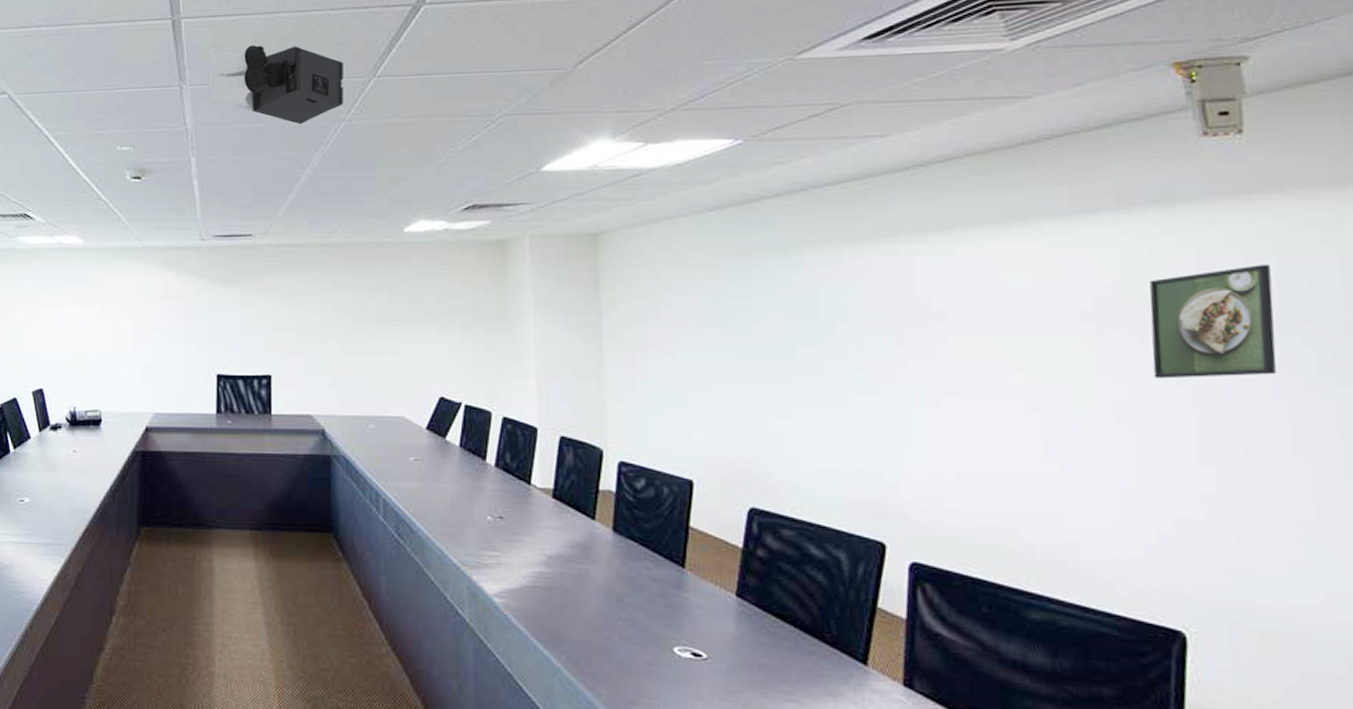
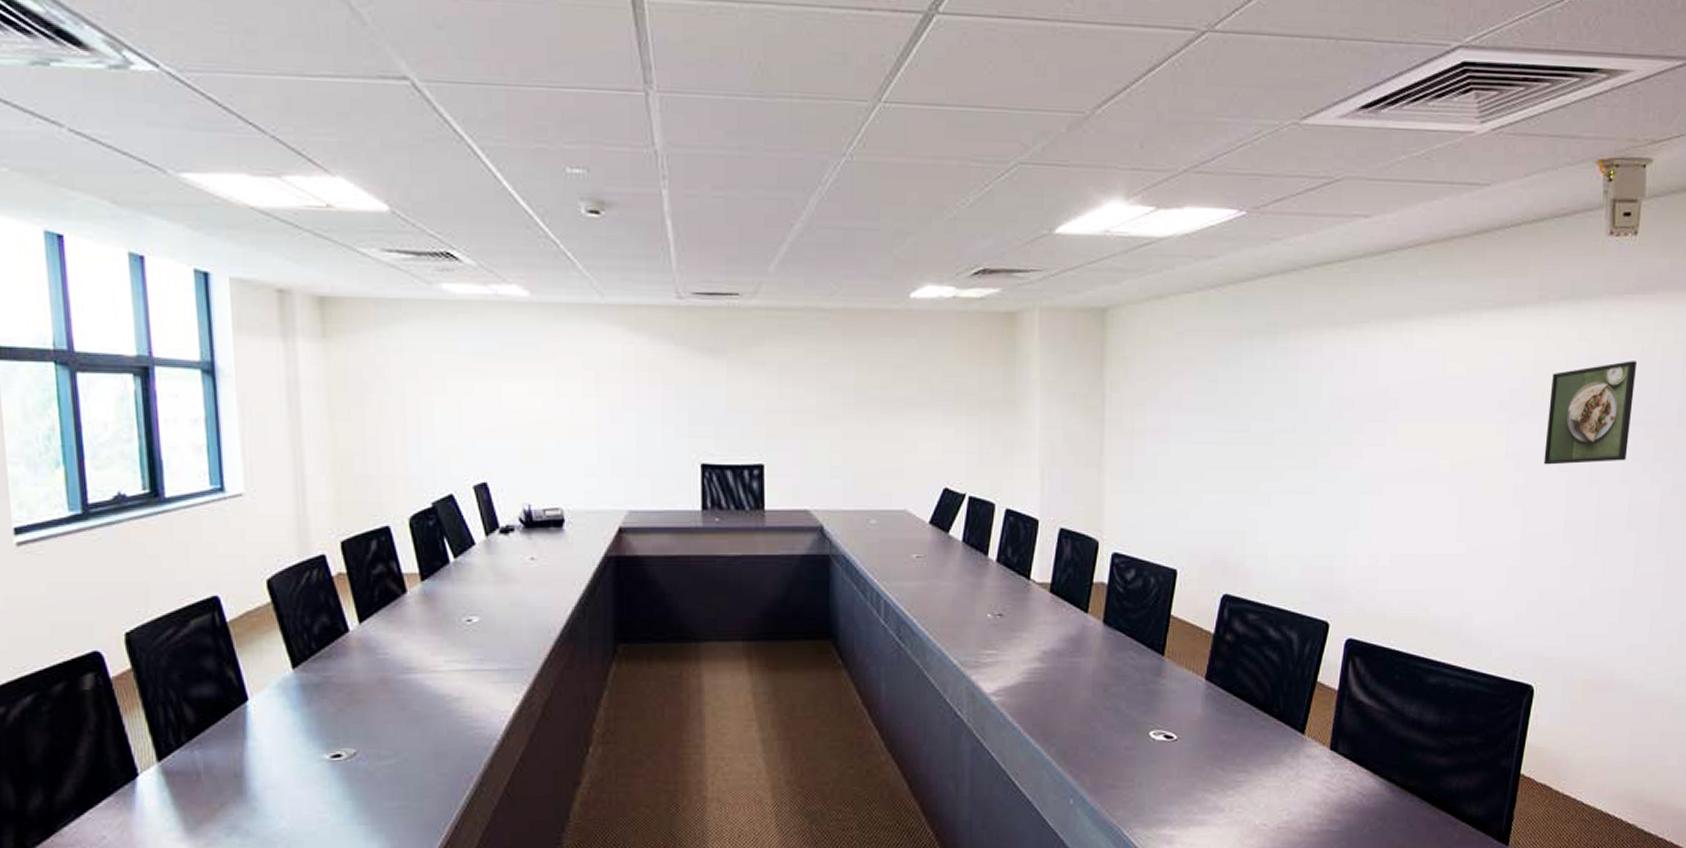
projector: present [209,45,343,125] -> none [681,40,844,157]

